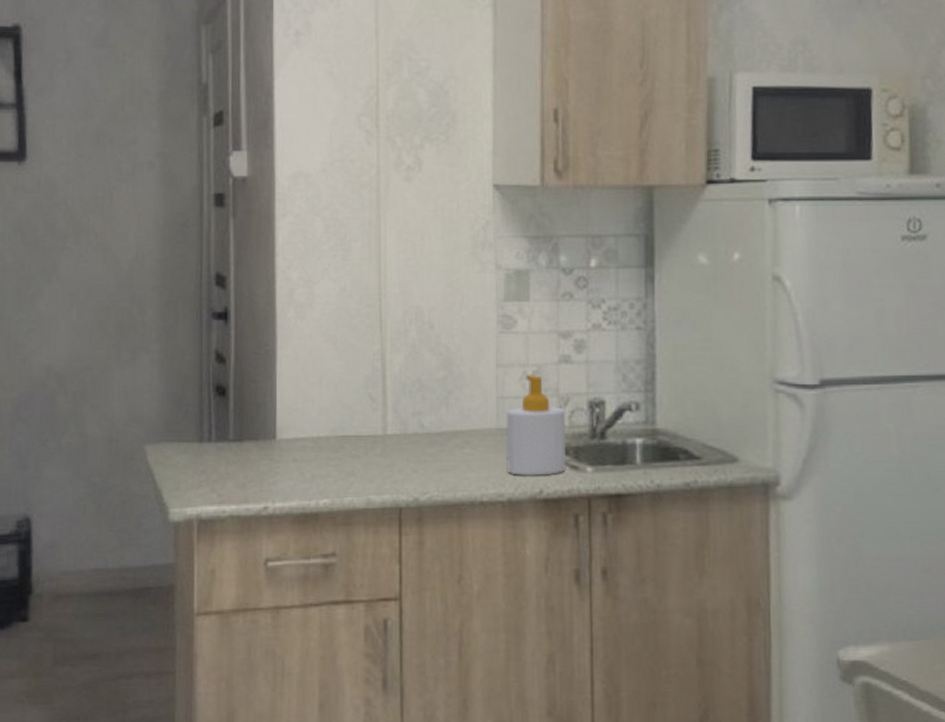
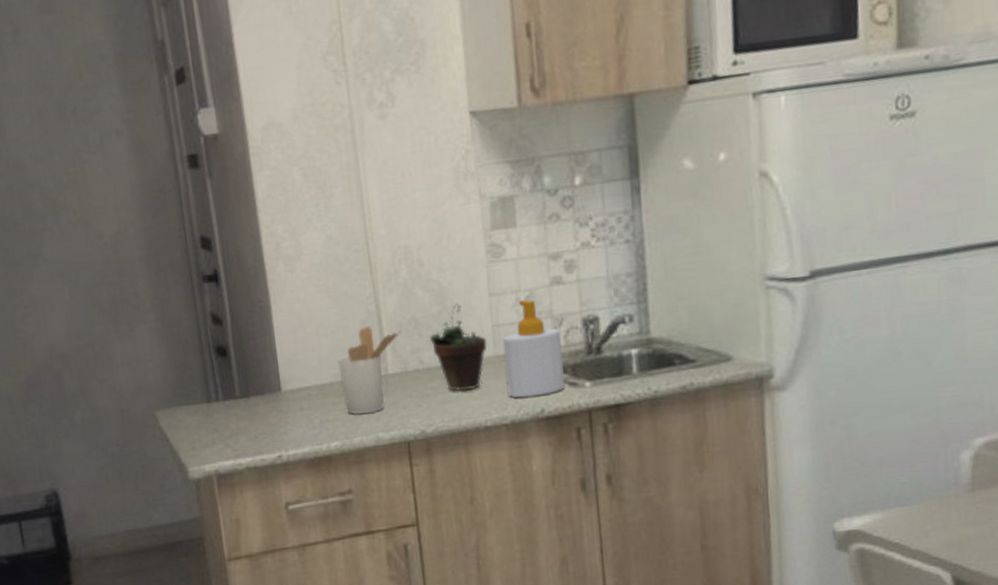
utensil holder: none [337,382,405,474] -> present [337,326,401,415]
succulent plant: none [433,370,490,462] -> present [430,303,487,391]

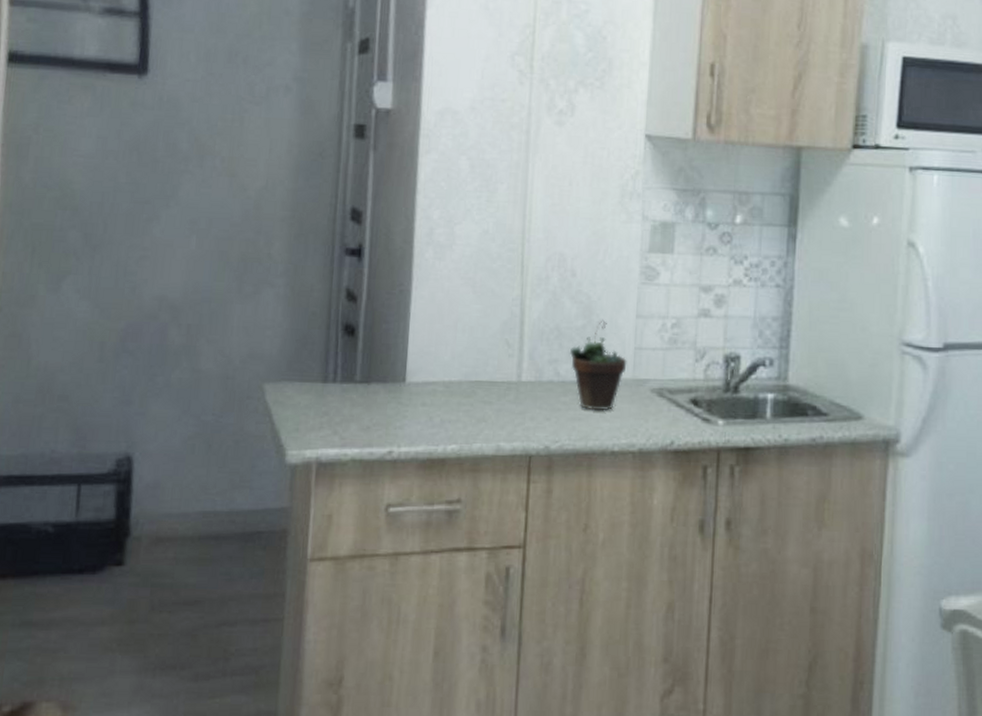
utensil holder: present [337,326,401,415] -> none [470,328,542,420]
soap bottle: present [502,299,566,398] -> none [640,326,702,427]

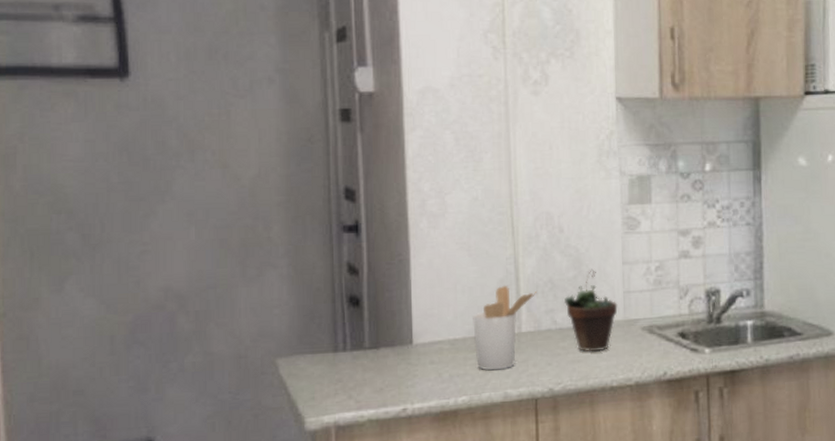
utensil holder: none [470,328,542,420] -> present [473,285,538,370]

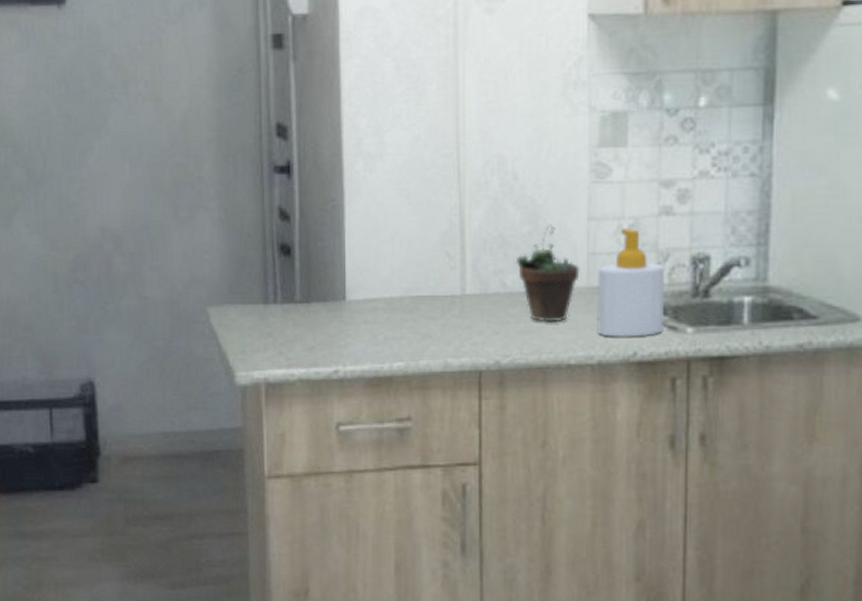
utensil holder: present [473,285,538,370] -> none [411,239,485,336]
soap bottle: none [632,269,688,361] -> present [597,227,665,337]

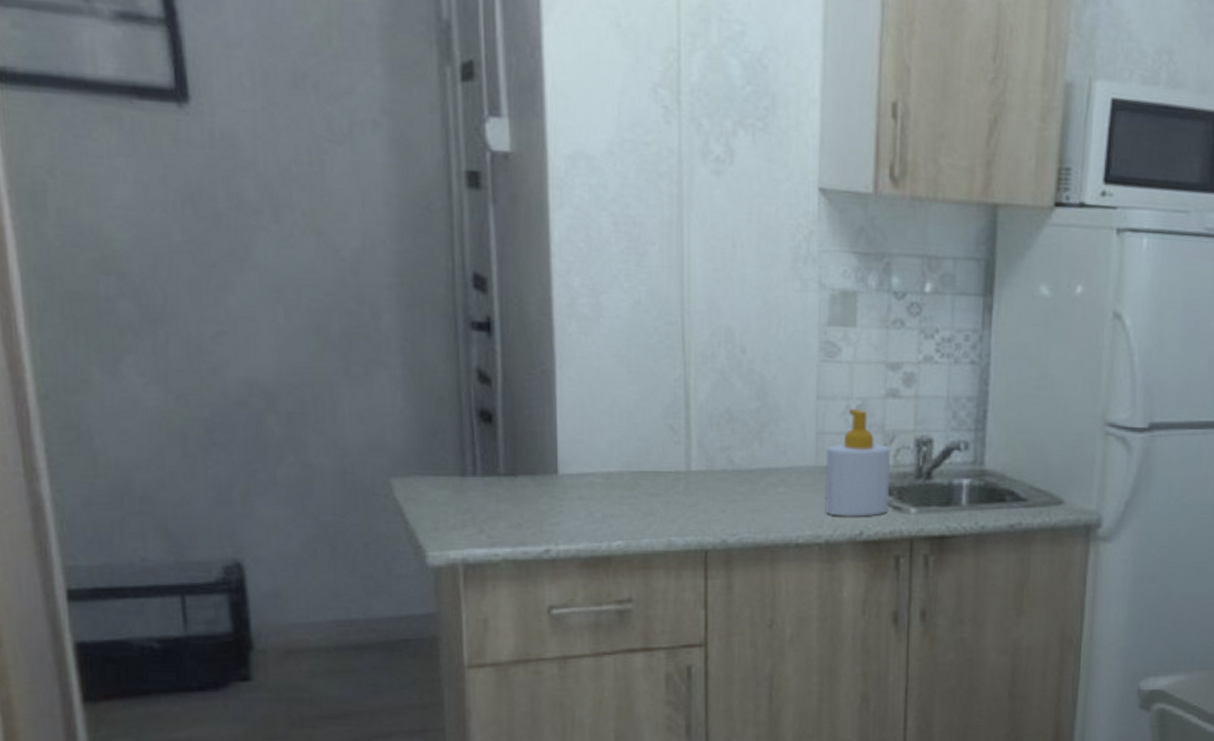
succulent plant: present [517,224,580,323] -> none [744,401,809,501]

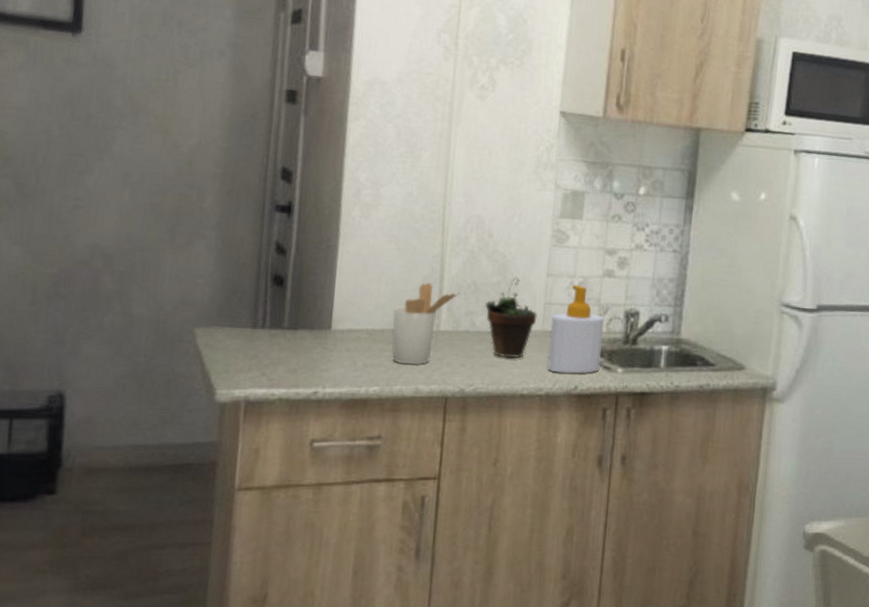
utensil holder: none [632,412,712,513] -> present [392,282,460,365]
succulent plant: none [744,401,809,501] -> present [485,276,537,359]

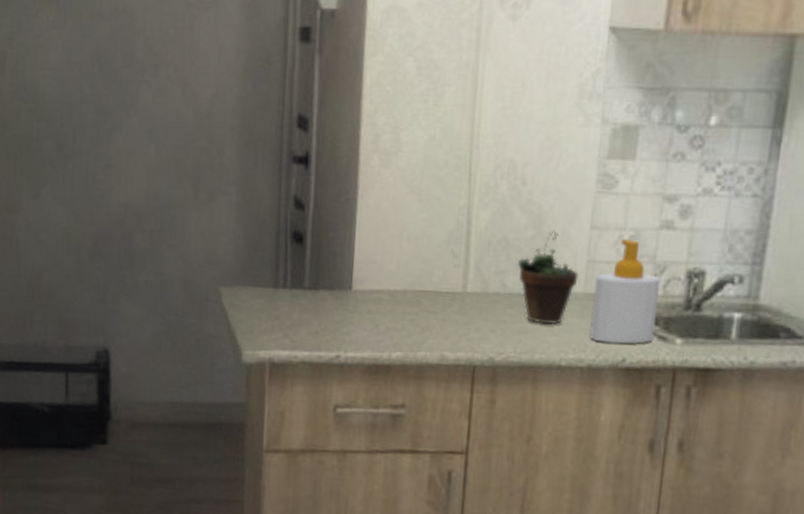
utensil holder: present [392,282,460,365] -> none [415,238,489,330]

